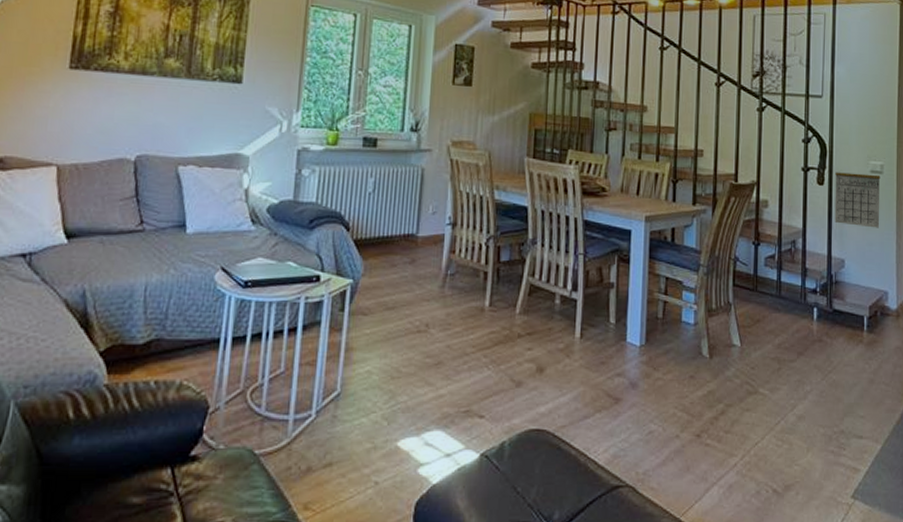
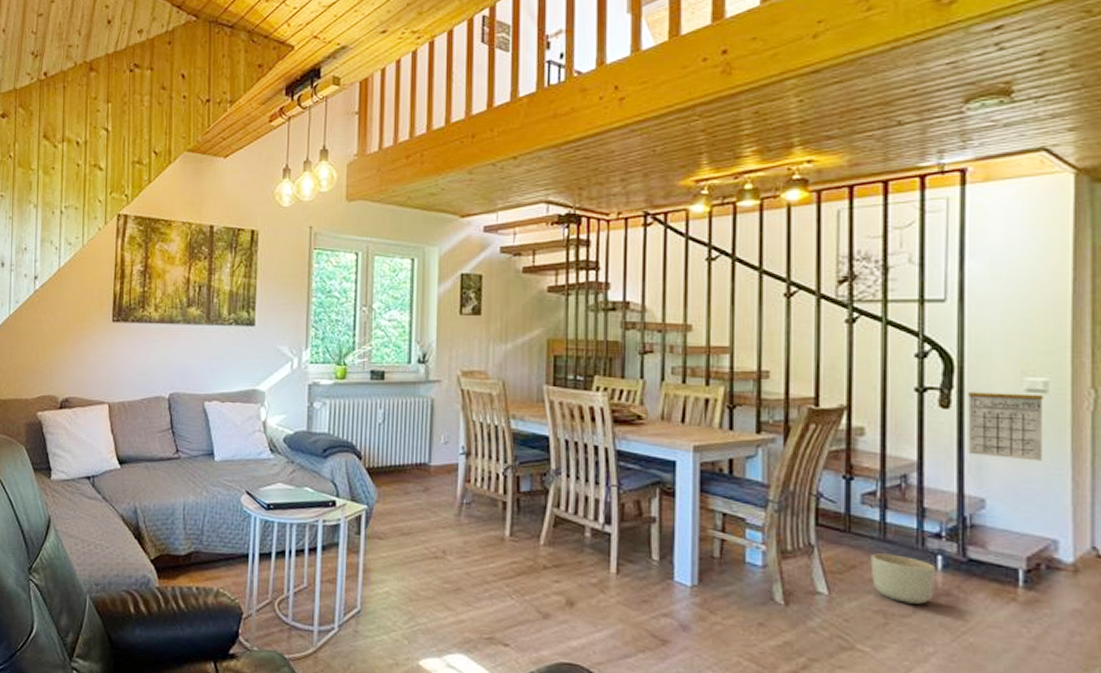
planter: none [770,308,812,350] -> present [870,553,935,604]

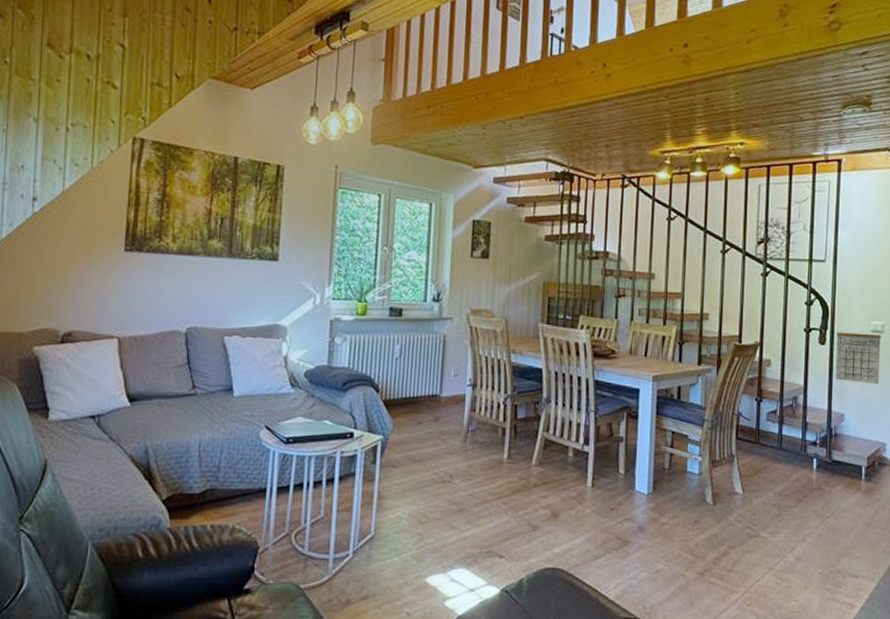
planter: present [870,553,935,604] -> none [771,459,812,497]

